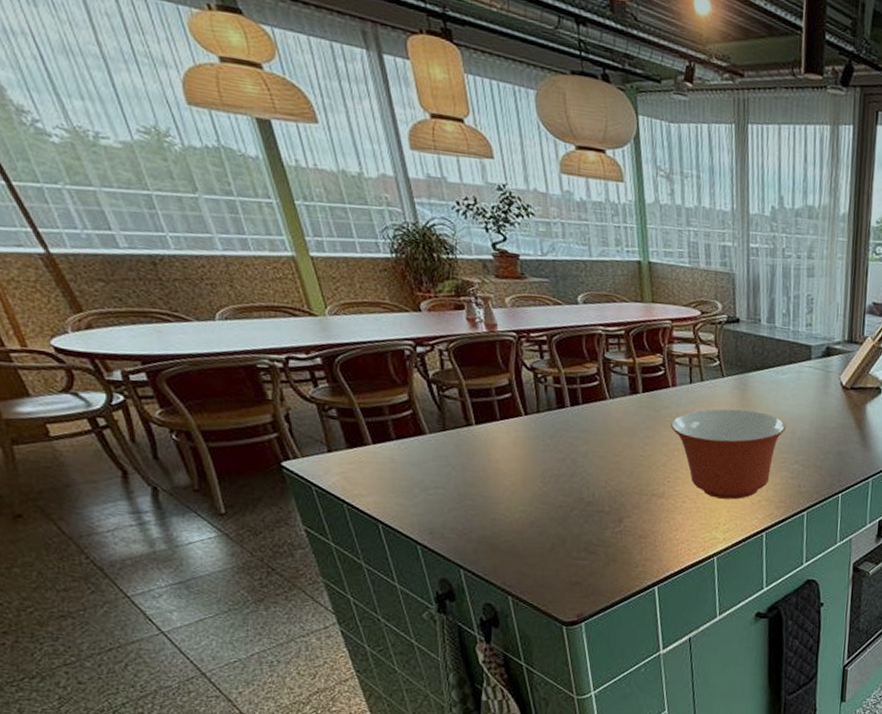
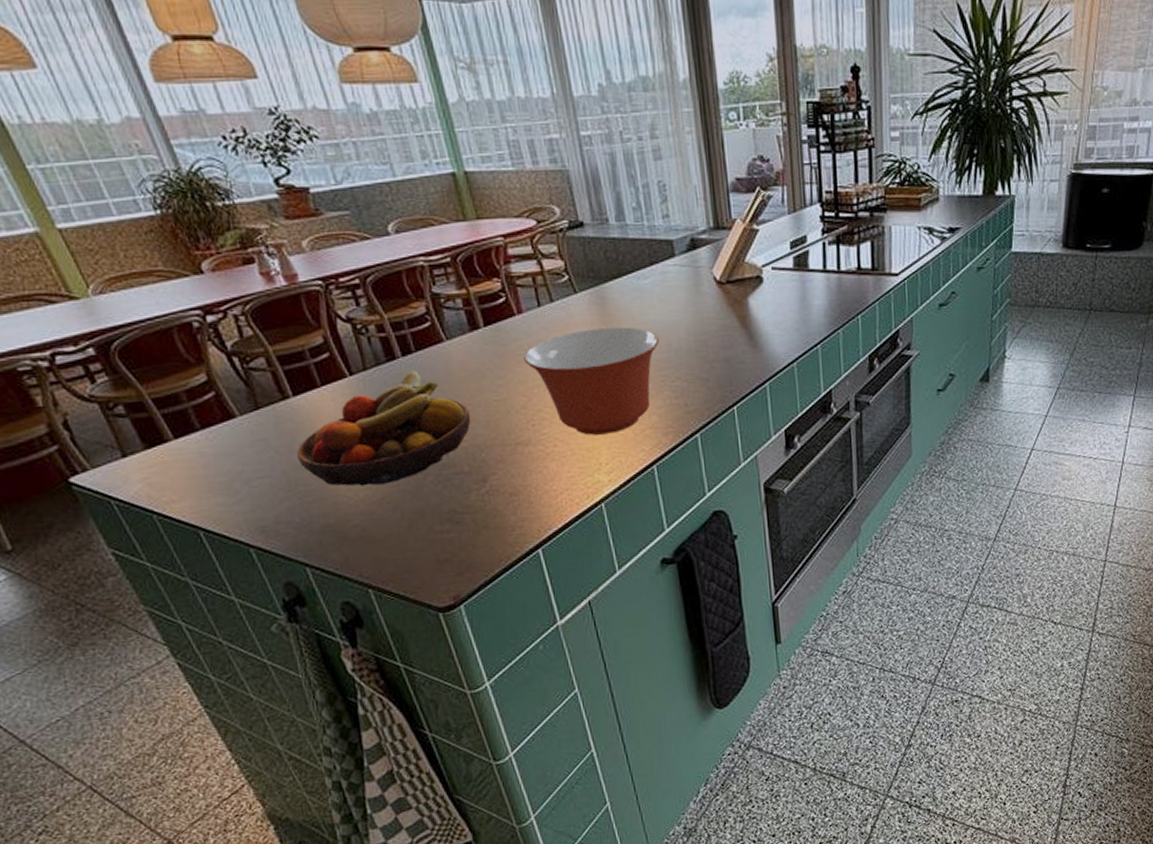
fruit bowl: none [470,418,619,511] -> present [297,369,471,486]

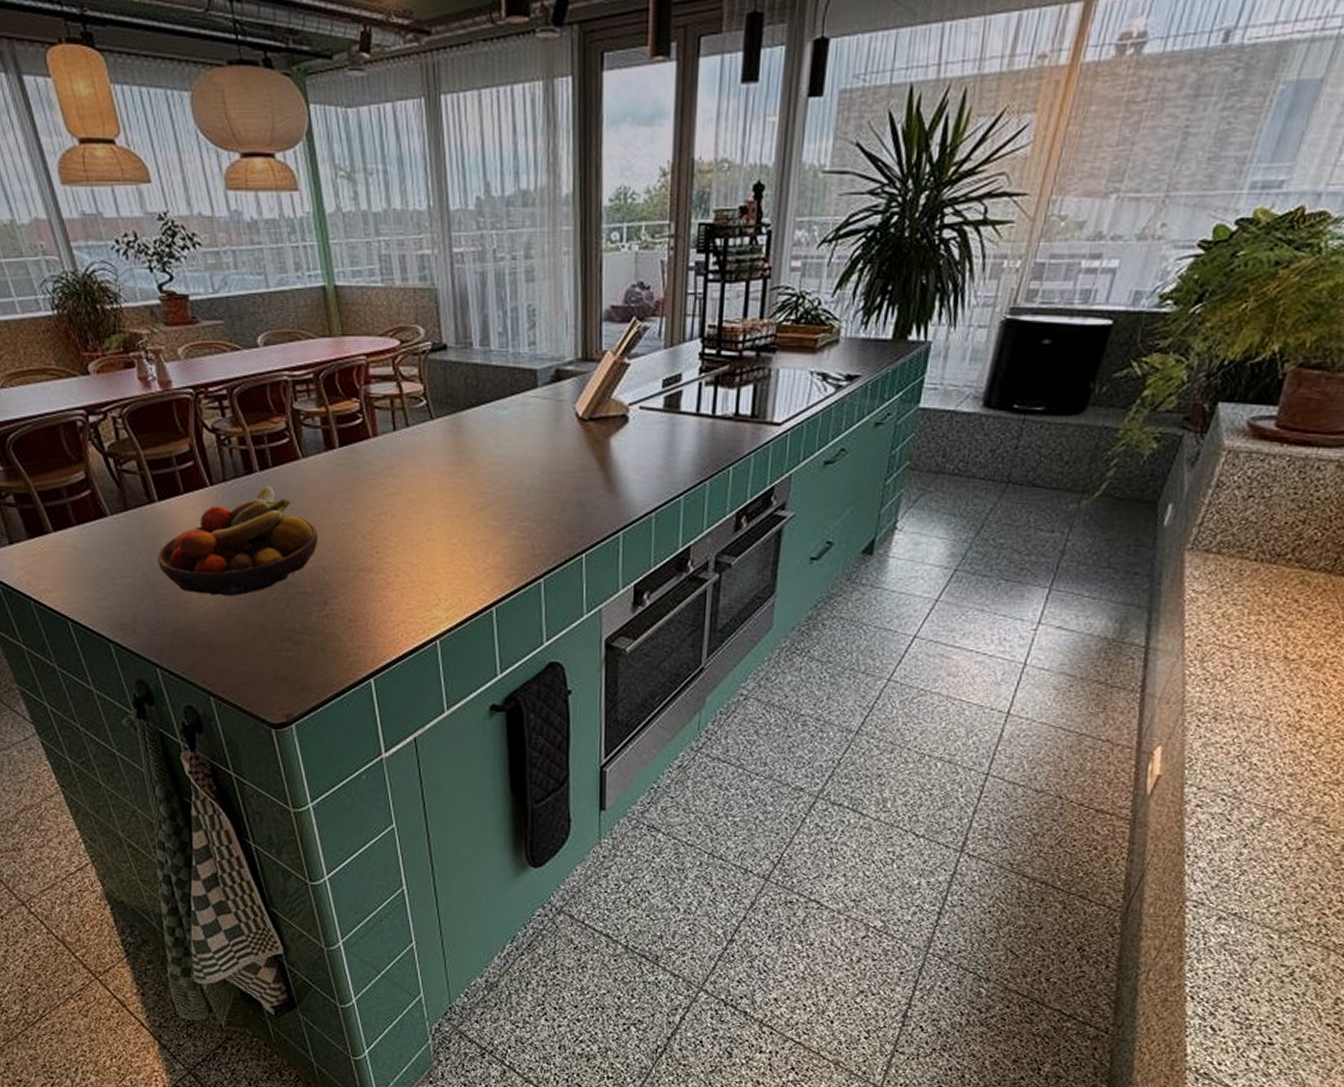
mixing bowl: present [523,327,659,435] -> none [374,458,512,569]

